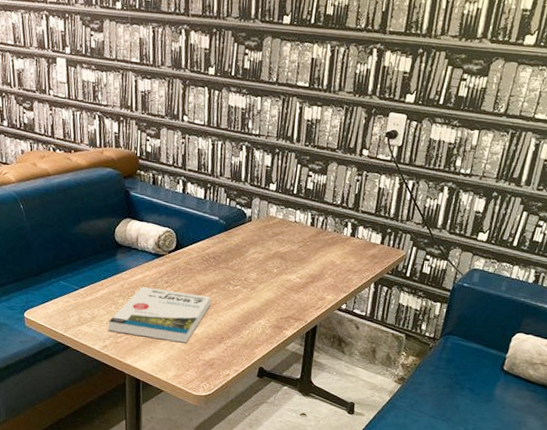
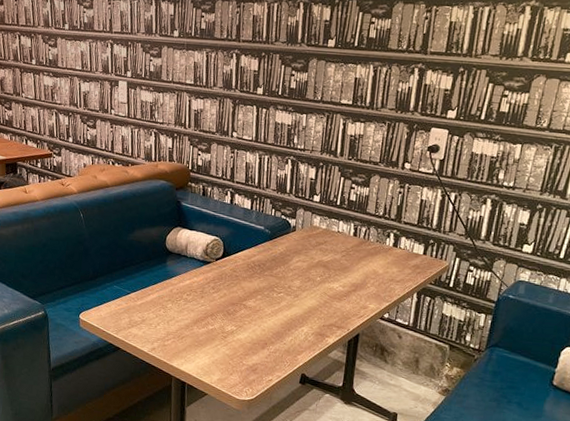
book: present [108,286,211,343] -> none [156,292,256,348]

